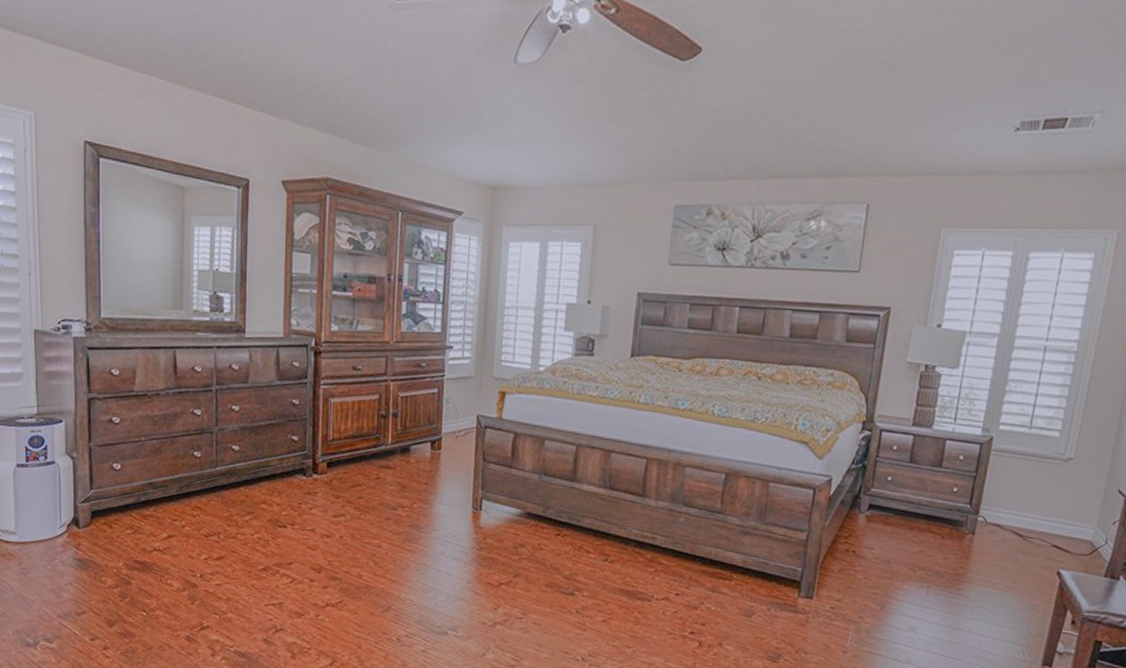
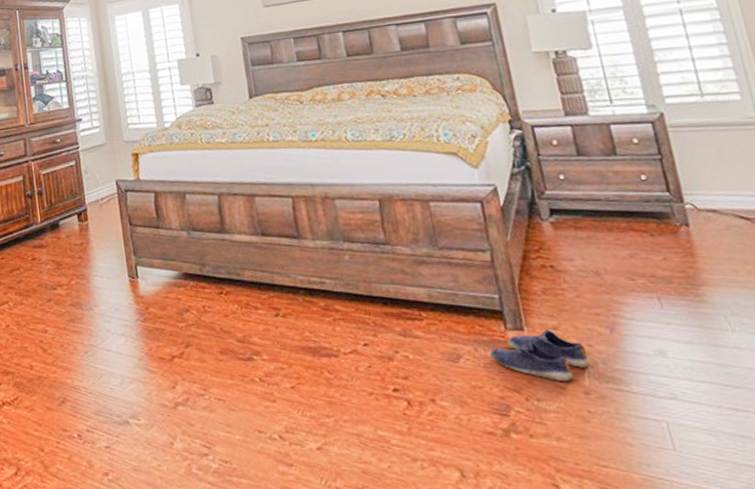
shoe: none [778,600,857,643] -> present [488,328,590,383]

